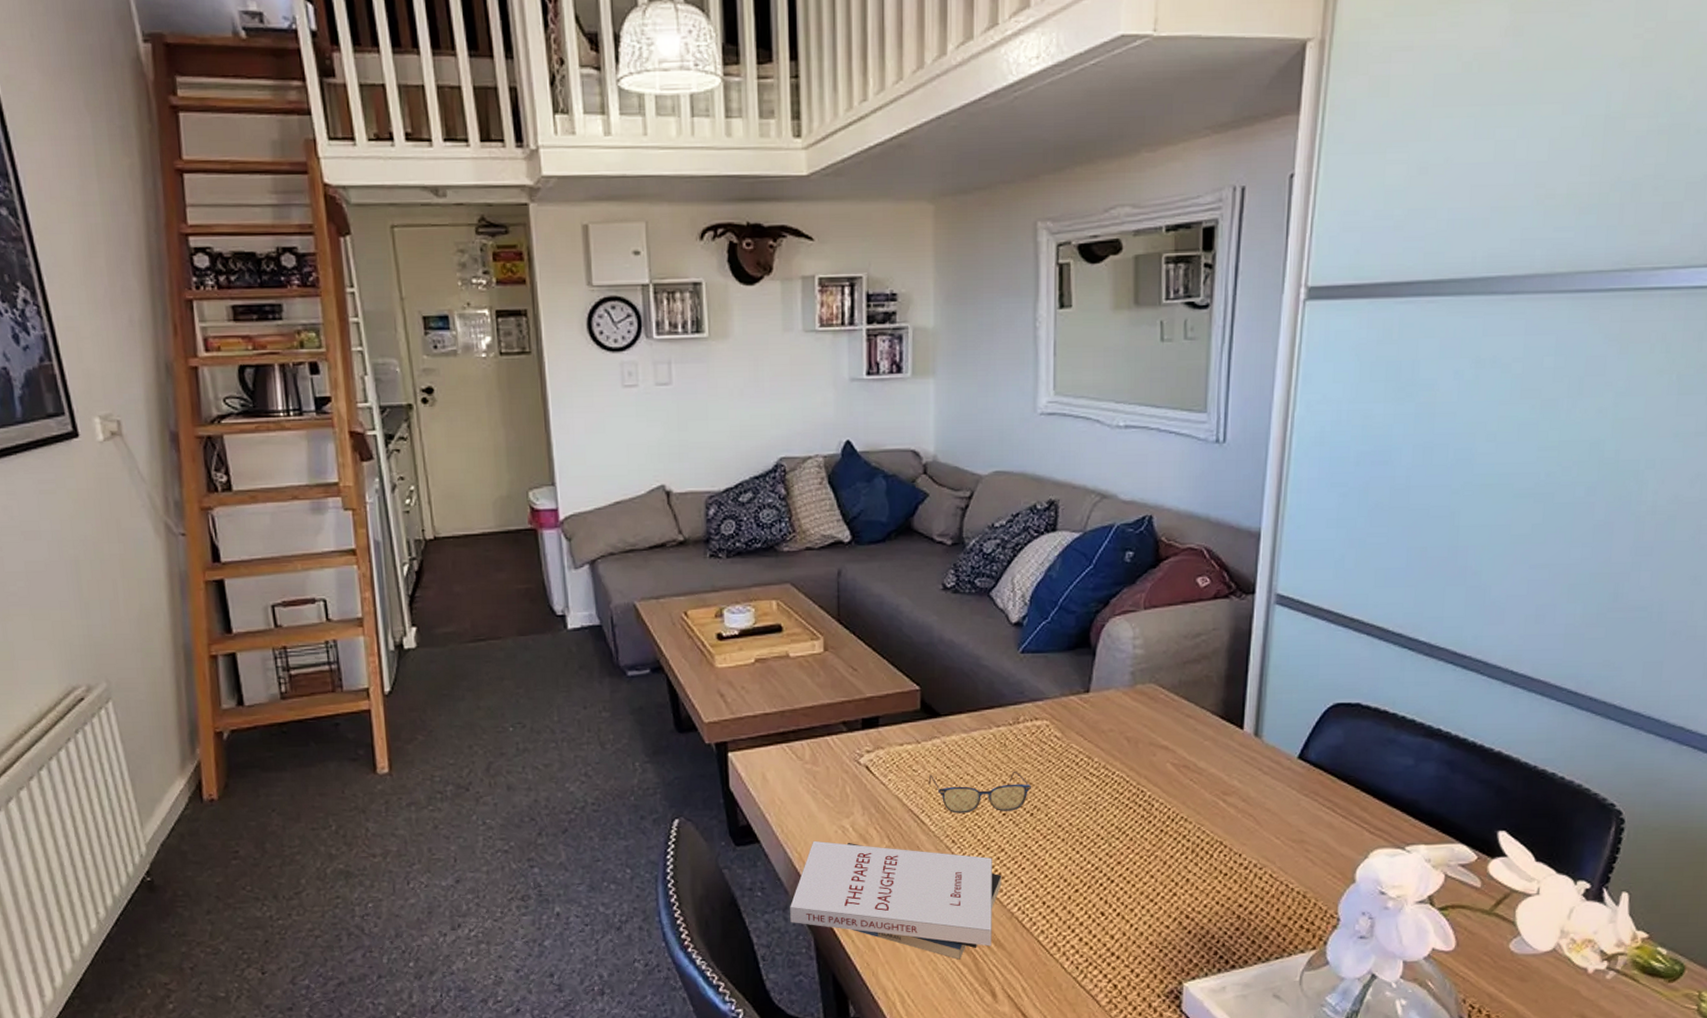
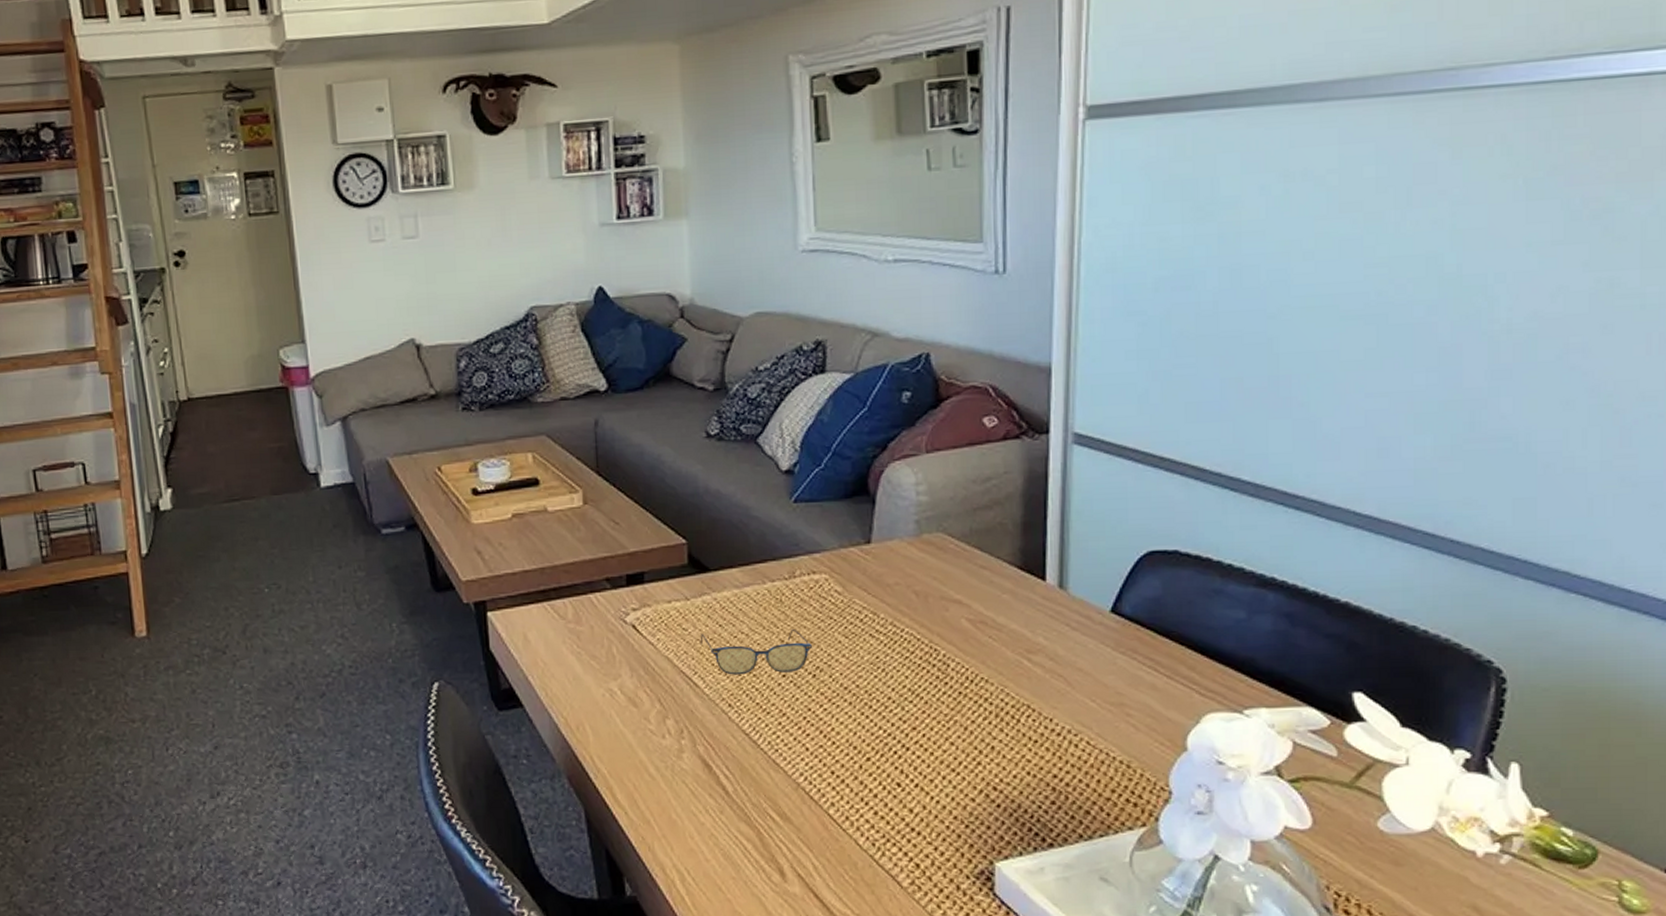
books: present [790,840,1002,960] -> none [557,704,785,834]

